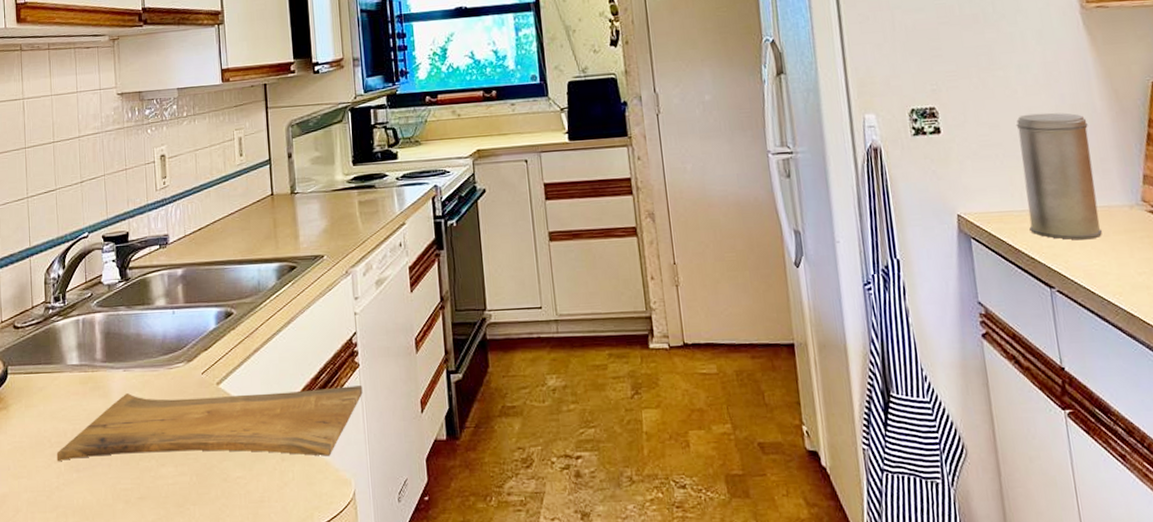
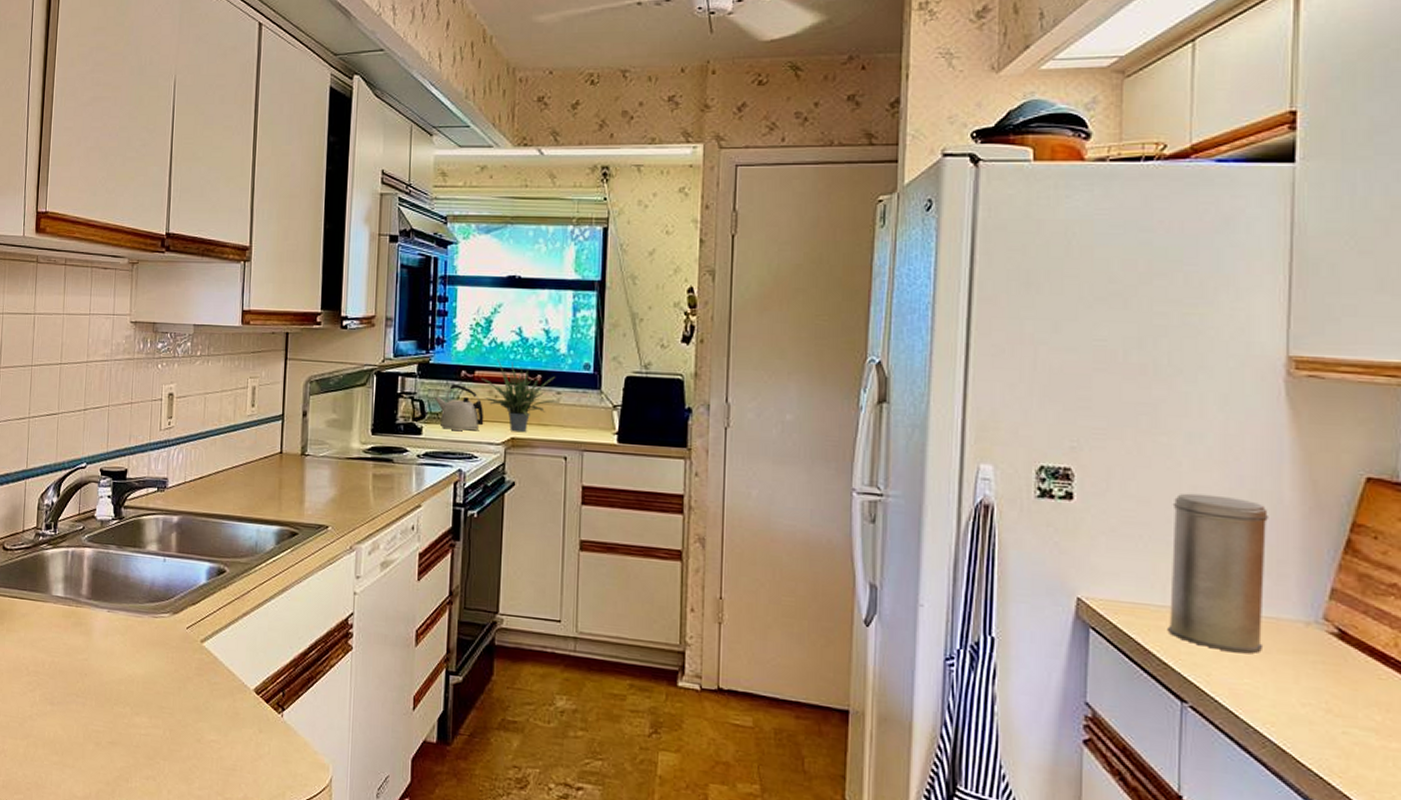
cutting board: present [56,386,363,461] -> none [32,635,353,738]
kettle: none [405,109,452,152] -> present [435,383,484,432]
potted plant: none [444,81,515,145] -> present [482,358,560,433]

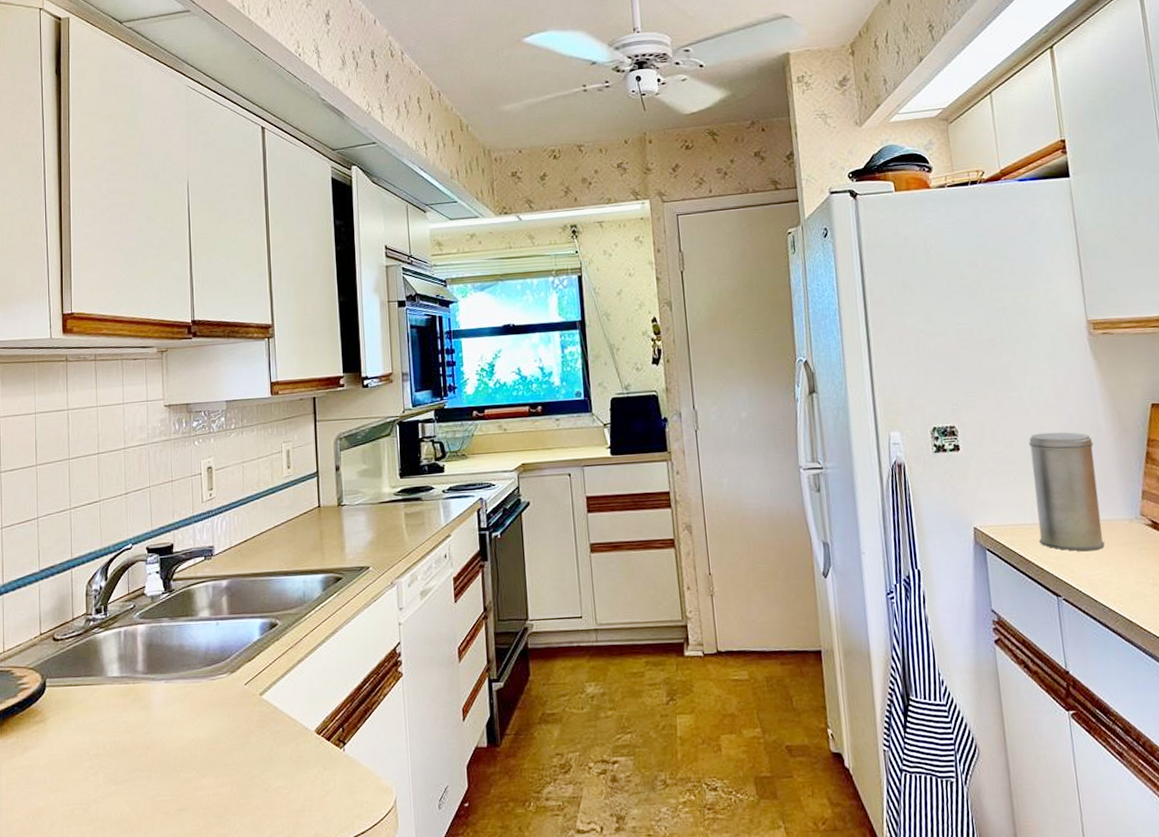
kettle: present [435,383,484,432] -> none [452,423,497,465]
potted plant: present [482,358,560,433] -> none [491,397,559,458]

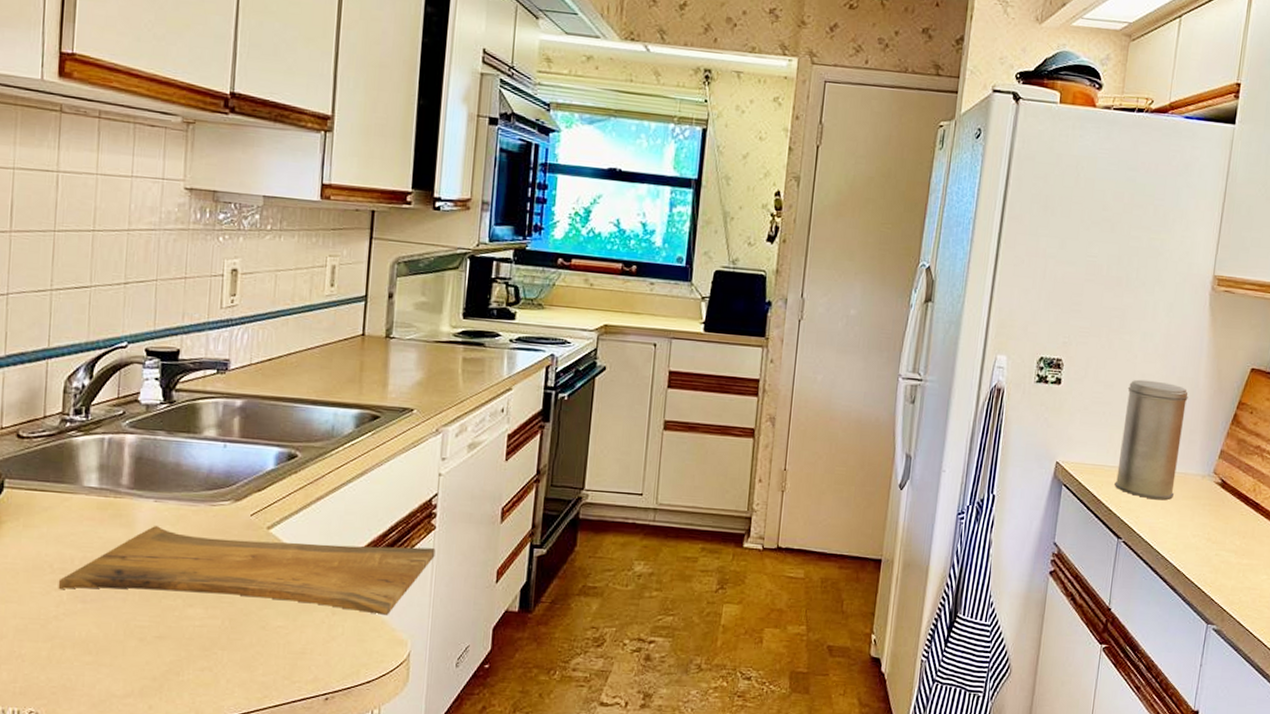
cutting board: none [94,695,406,774] -> present [58,526,436,616]

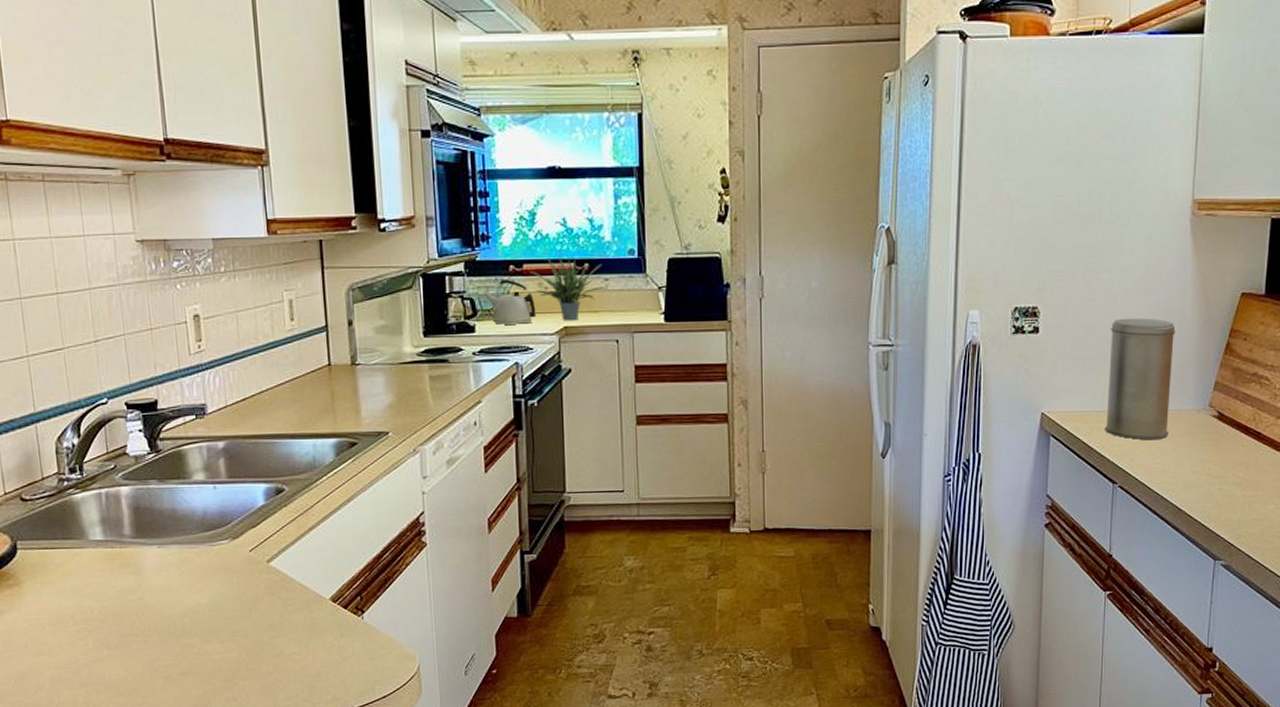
cutting board: present [58,526,436,616] -> none [82,565,430,638]
kettle: none [530,270,579,318] -> present [485,278,536,326]
potted plant: none [578,248,653,320] -> present [530,250,608,321]

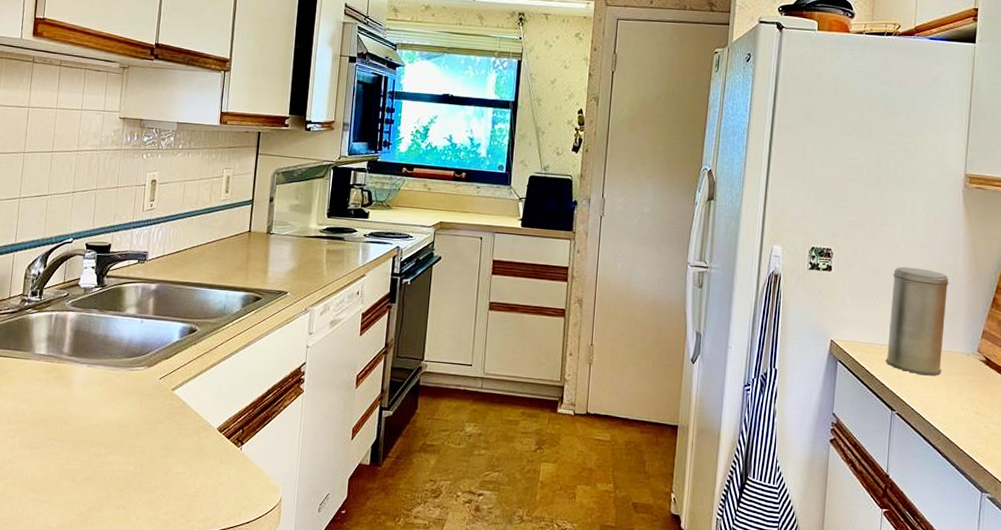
kettle: present [485,278,536,326] -> none [380,177,419,216]
potted plant: present [530,250,608,321] -> none [418,159,479,218]

